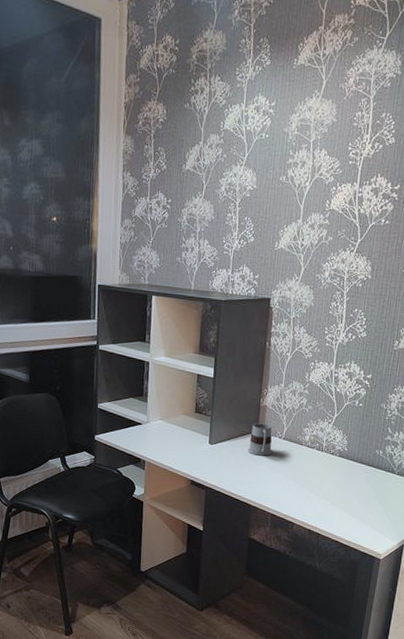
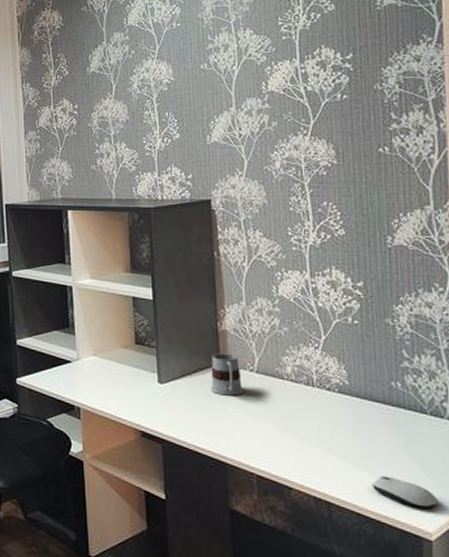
computer mouse: none [349,516,391,538] -> present [372,476,440,508]

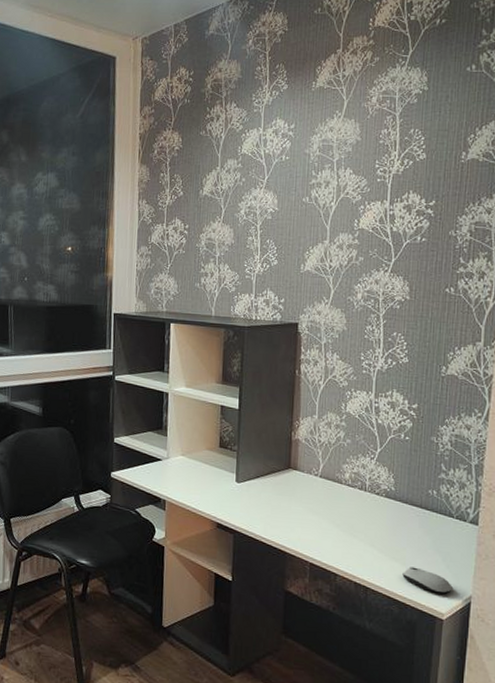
mug: present [210,353,245,396] -> none [280,458,308,496]

